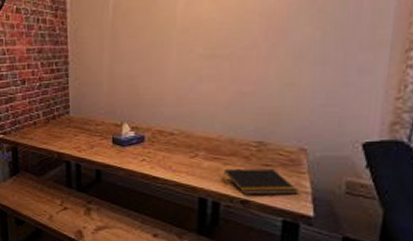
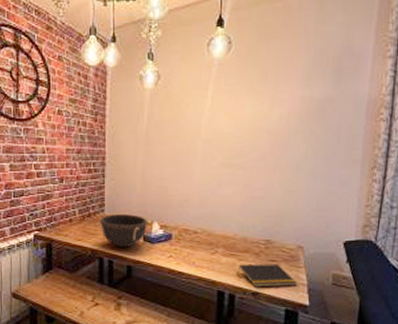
bowl: none [61,116,118,151] -> present [96,214,149,248]

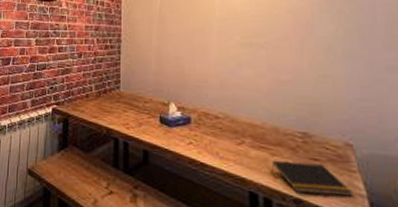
bowl: present [96,214,149,248] -> none [112,92,165,129]

